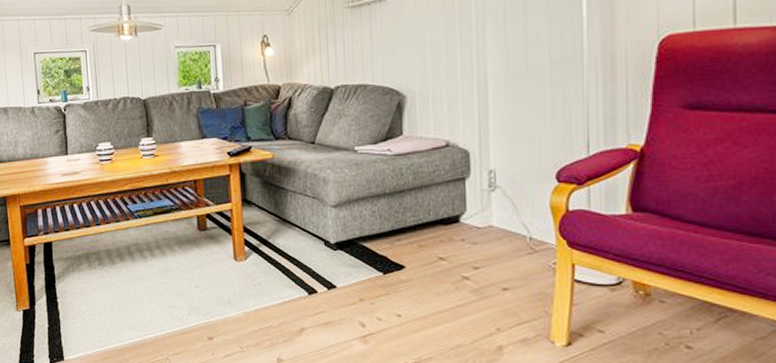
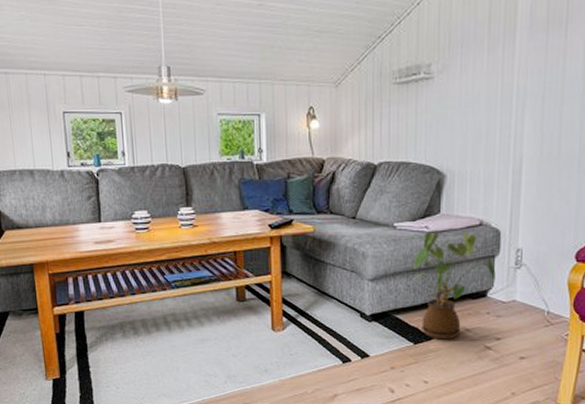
house plant: none [378,153,468,269] -> present [414,230,496,340]

